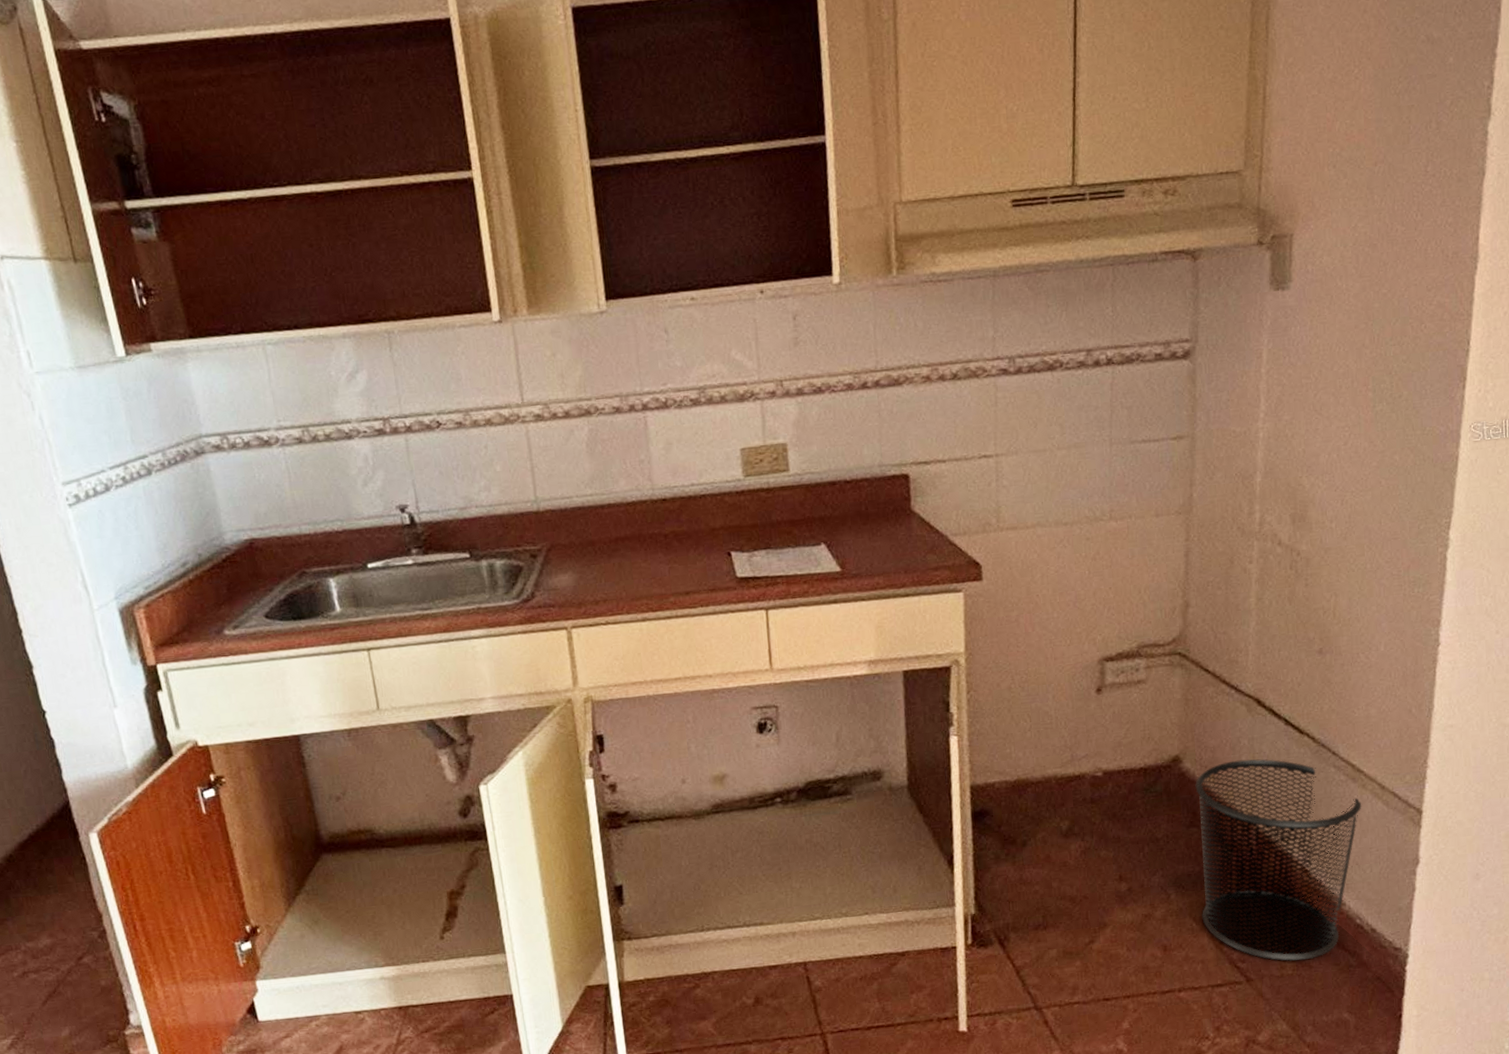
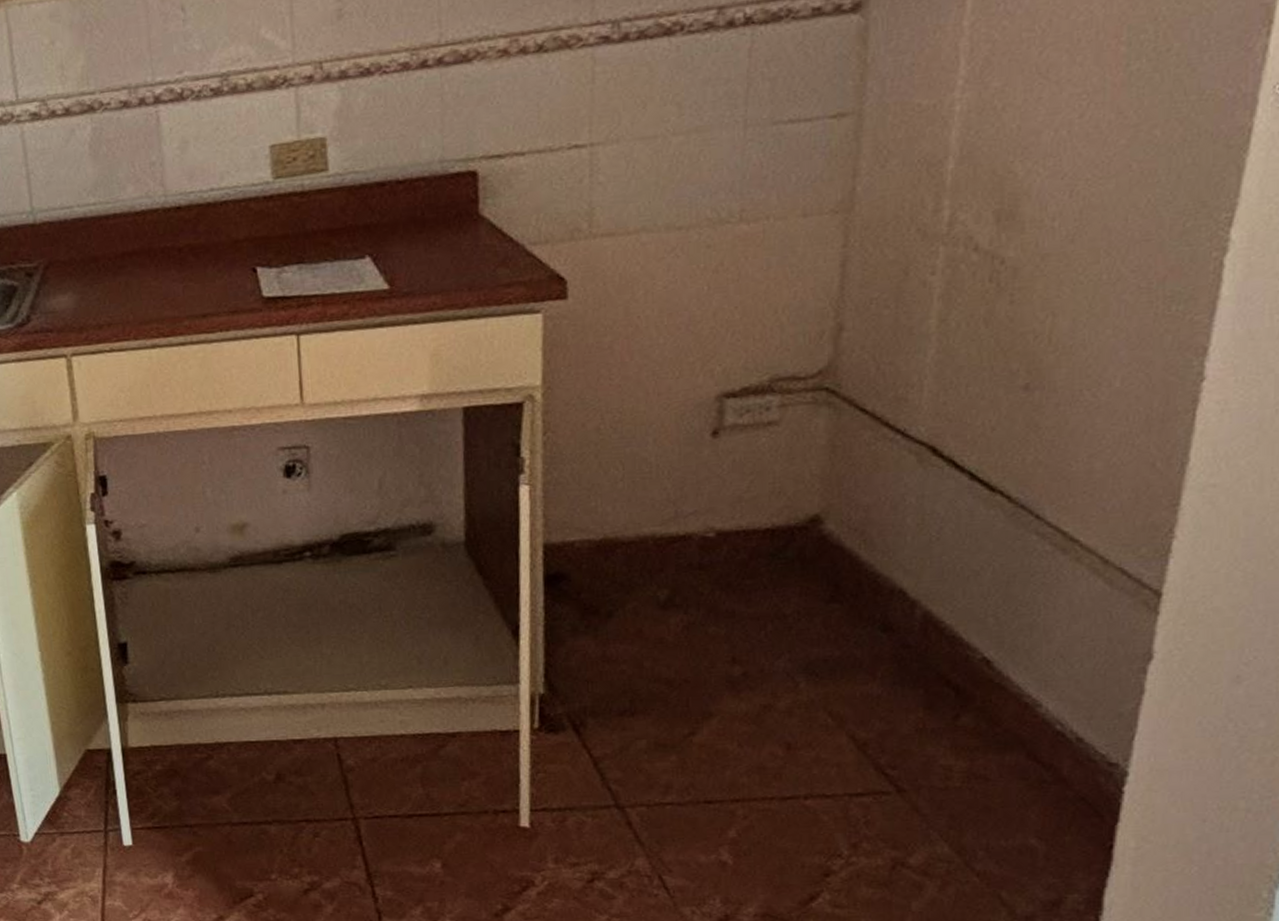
trash can: present [1195,758,1362,961] -> none [840,521,1074,771]

